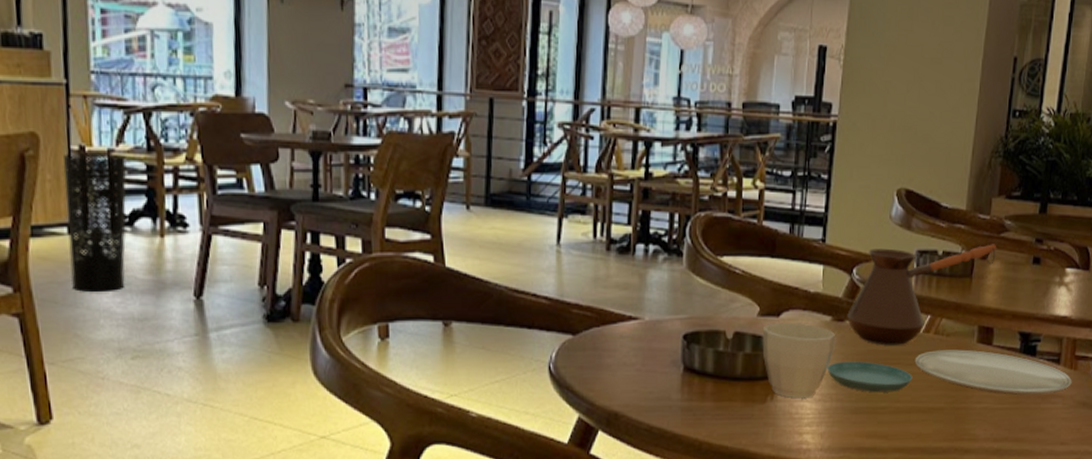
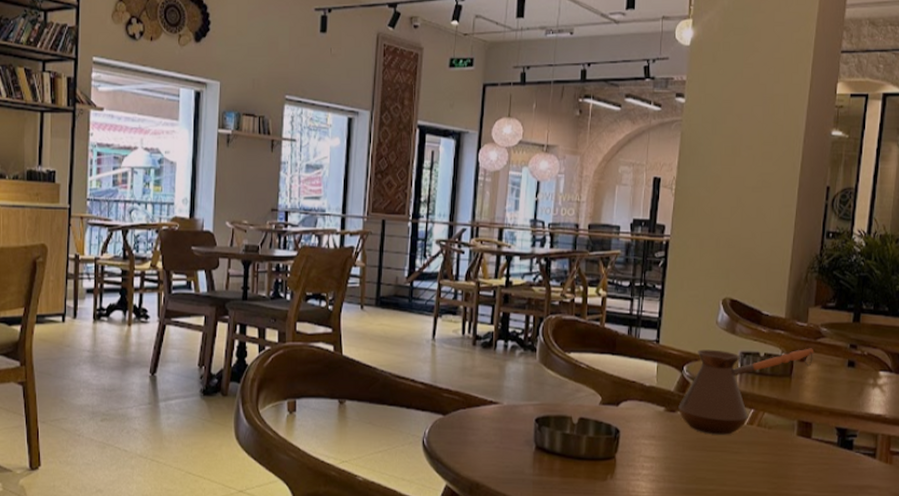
umbrella stand: present [64,153,127,292] -> none [62,261,108,367]
cup: present [762,322,836,399] -> none [603,411,669,478]
saucer: present [827,361,913,393] -> none [660,447,738,477]
plate: present [914,349,1072,396] -> none [739,441,888,486]

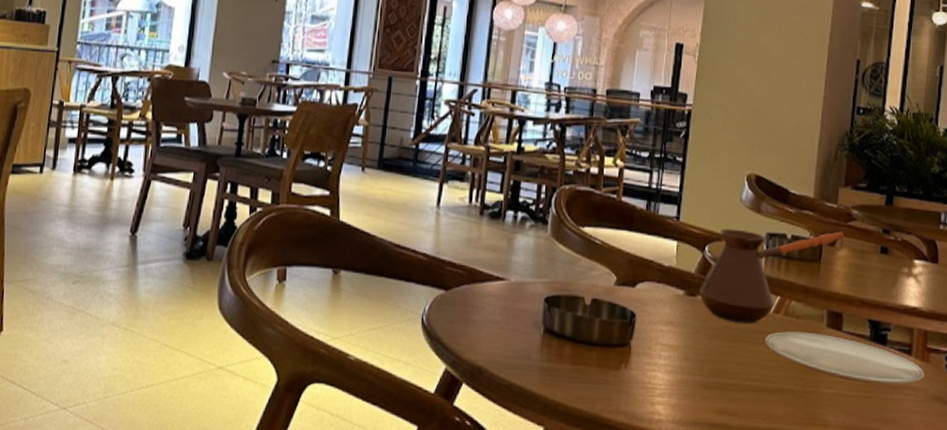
plate: none [739,441,888,486] -> present [764,331,925,385]

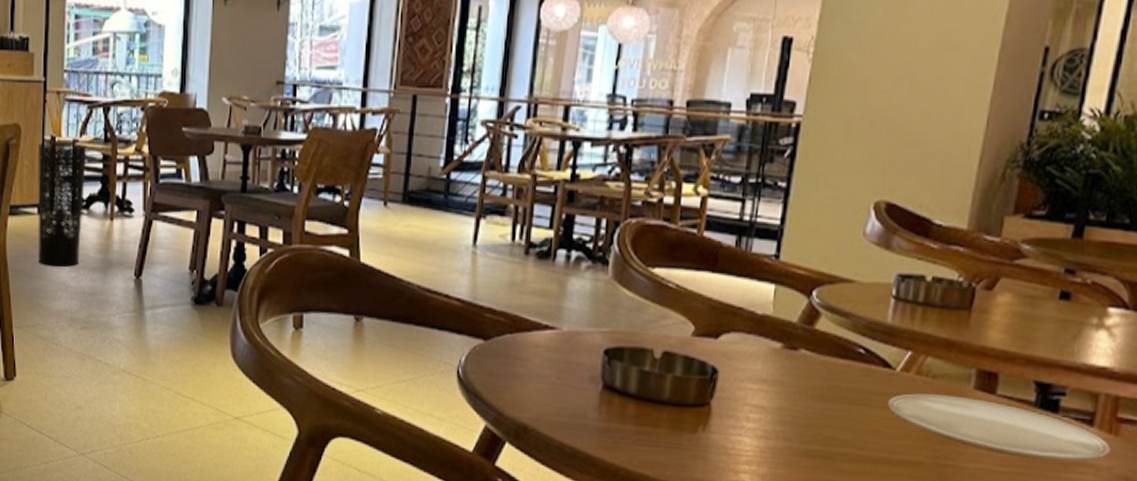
umbrella stand: none [36,107,94,223] -> present [38,143,87,267]
cooking utensil: present [699,228,845,324] -> none [802,269,1009,383]

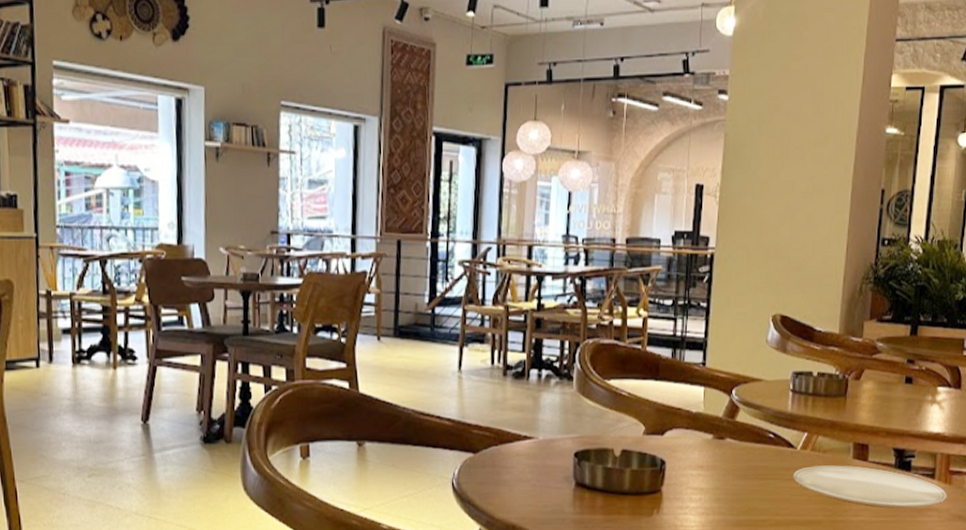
umbrella stand: present [38,143,87,267] -> none [33,297,86,418]

